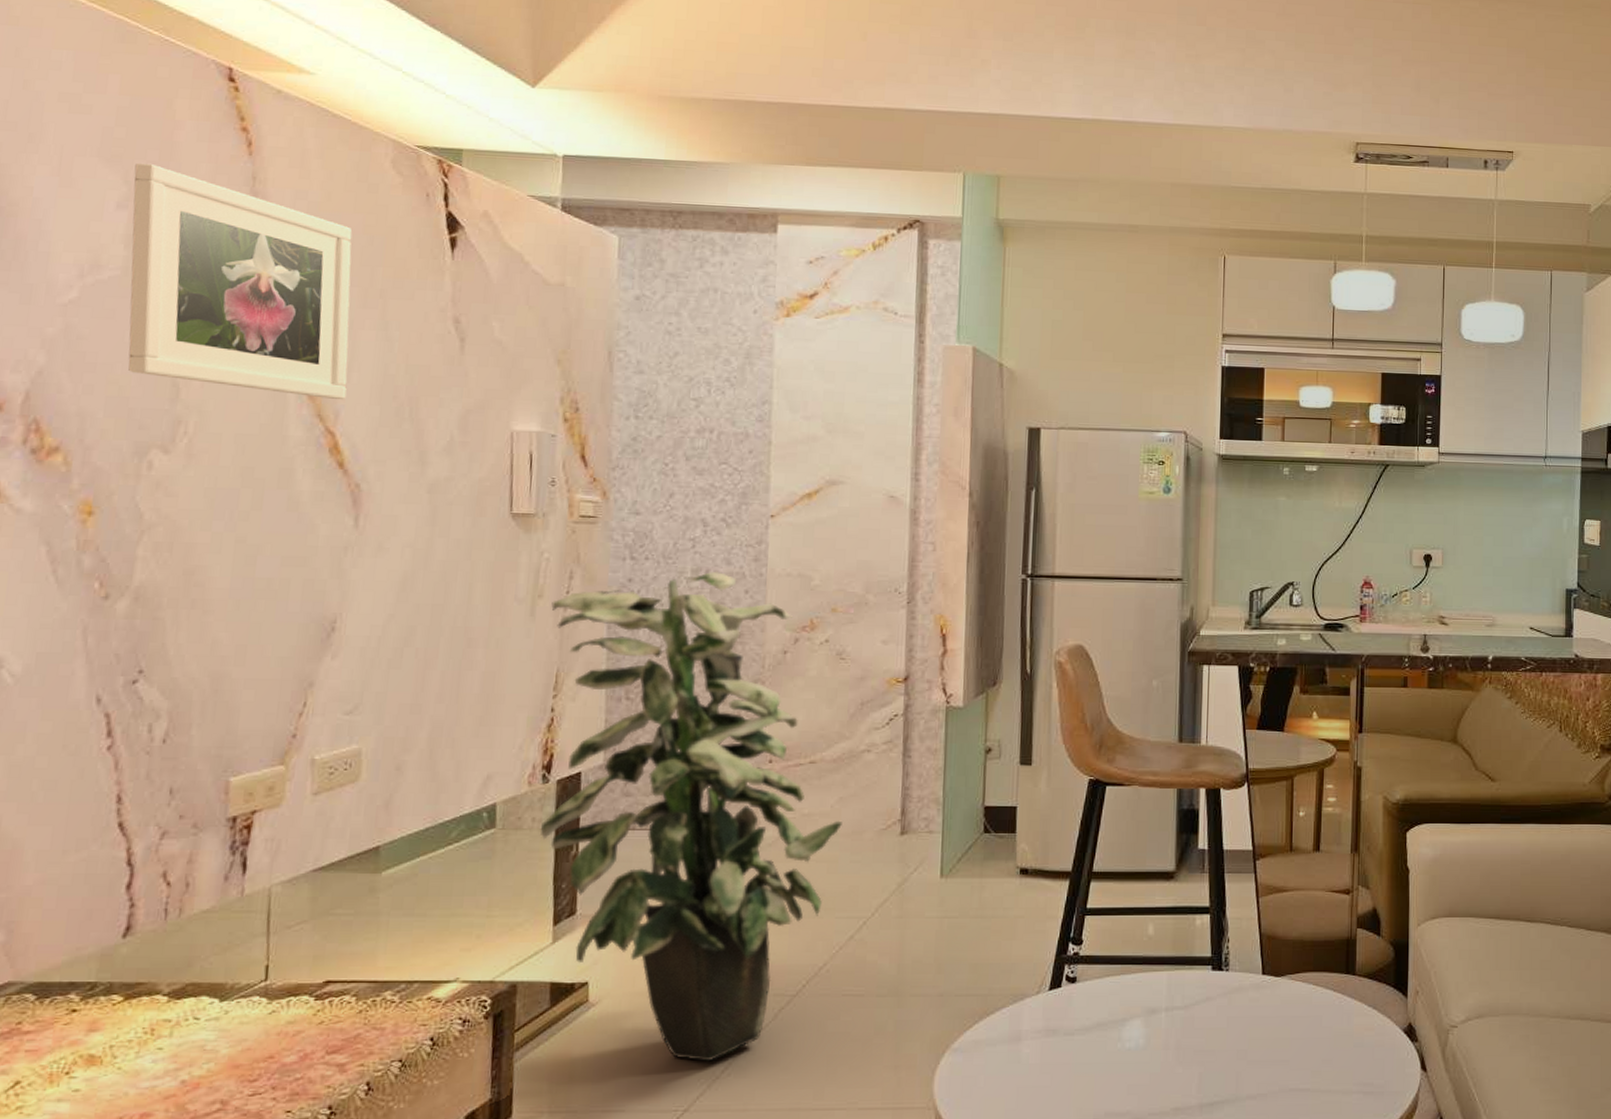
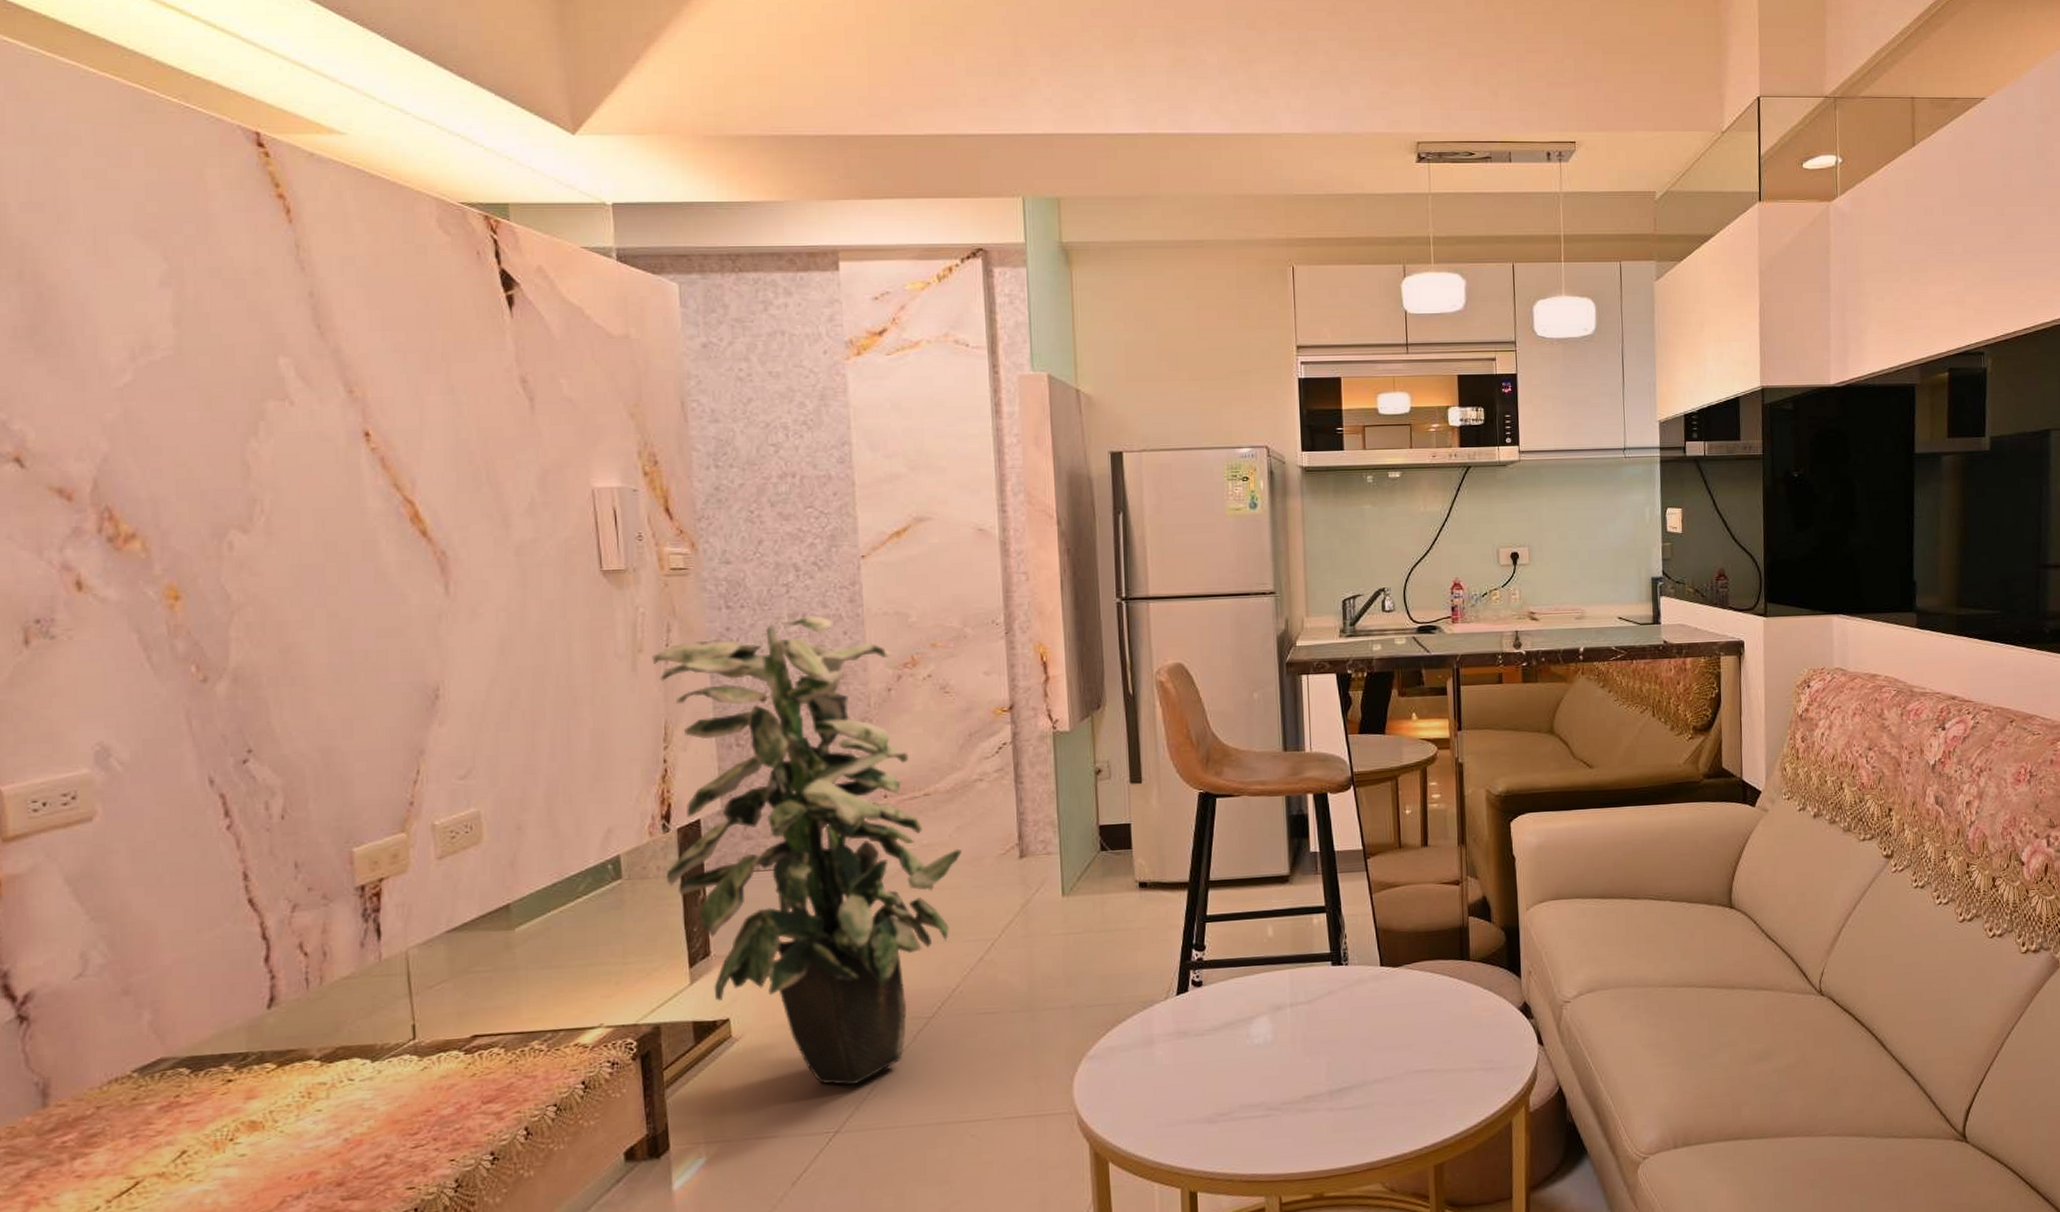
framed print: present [128,163,352,399] -> none [173,237,420,468]

